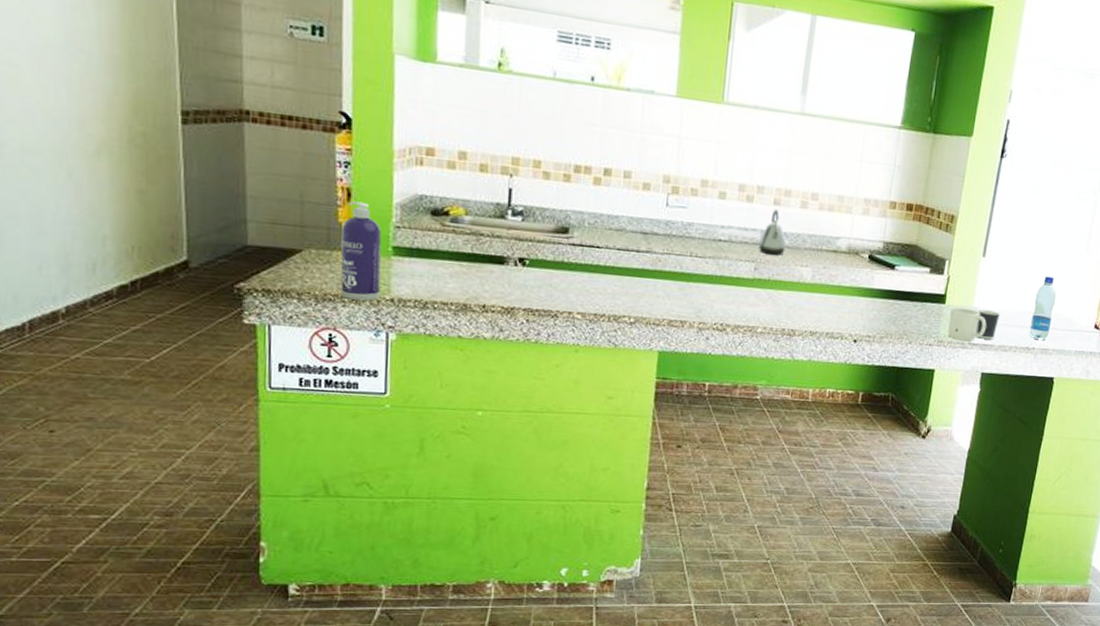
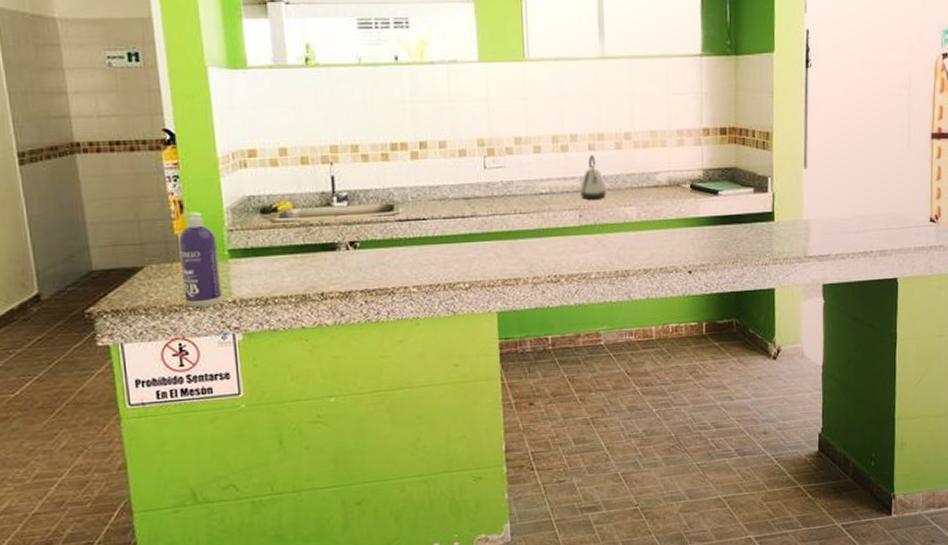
mug: present [948,307,987,342] -> none [781,222,819,256]
mug: present [975,310,1000,340] -> none [809,220,832,250]
bottle: present [1029,276,1056,341] -> none [864,177,886,243]

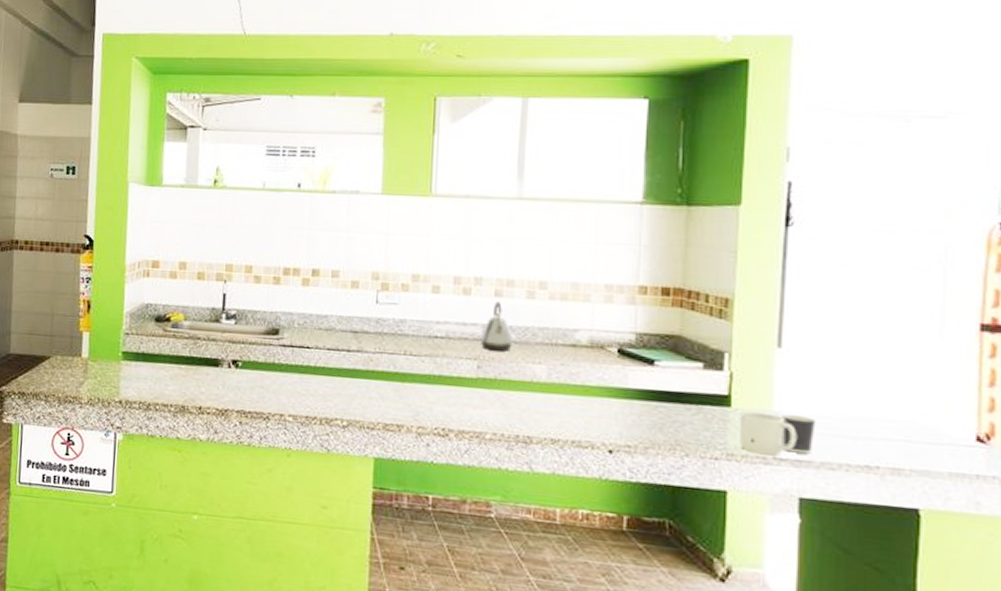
spray bottle: present [178,212,224,308] -> none [78,312,114,403]
mug: none [781,222,819,256] -> present [740,411,797,456]
mug: none [809,220,832,250] -> present [781,414,816,454]

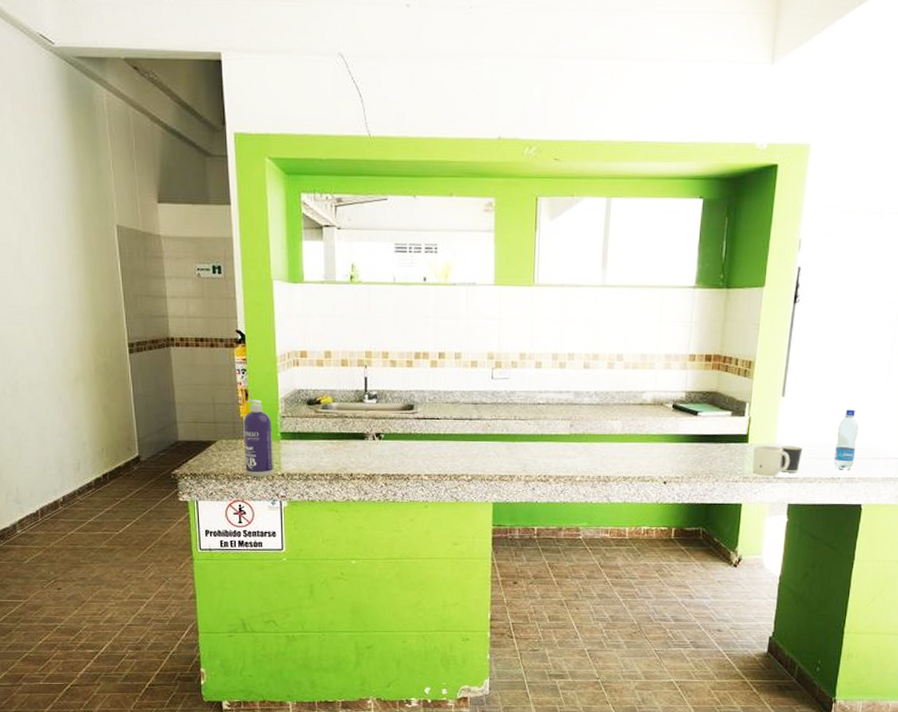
spray bottle: none [78,312,114,403] -> present [243,399,275,477]
kettle: present [479,301,513,352] -> none [572,372,597,412]
bottle: none [866,370,901,457] -> present [833,409,859,470]

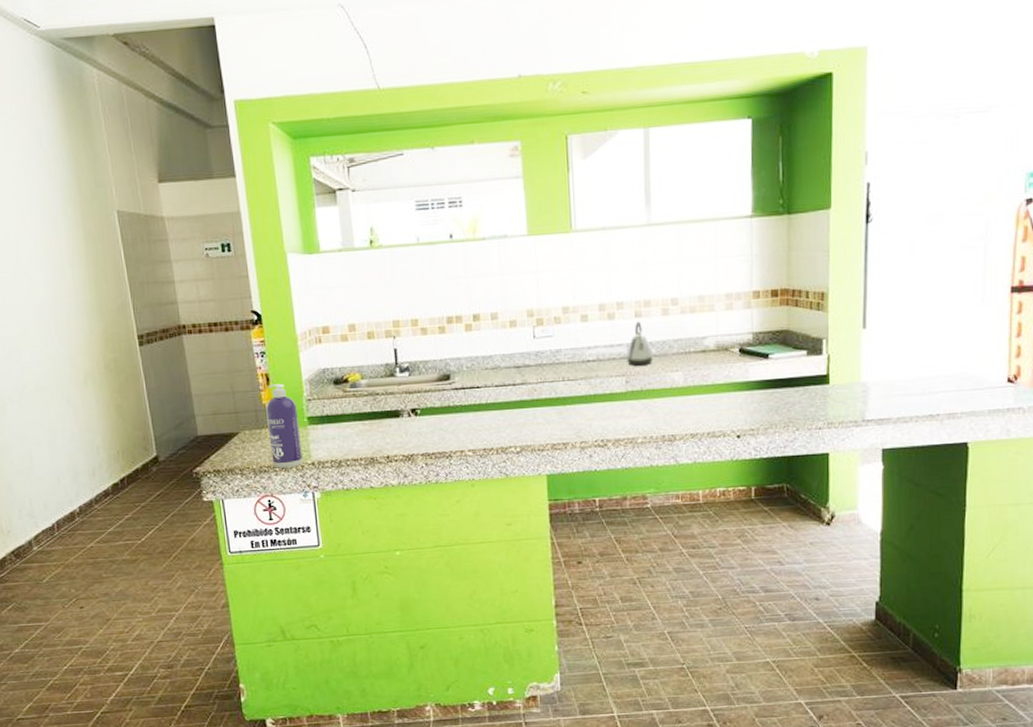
kettle: none [572,372,597,412] -> present [625,321,653,366]
mug: present [752,445,790,476] -> none [837,384,879,420]
mug: present [779,446,803,473] -> none [867,383,893,414]
bottle: present [833,409,859,470] -> none [929,335,955,406]

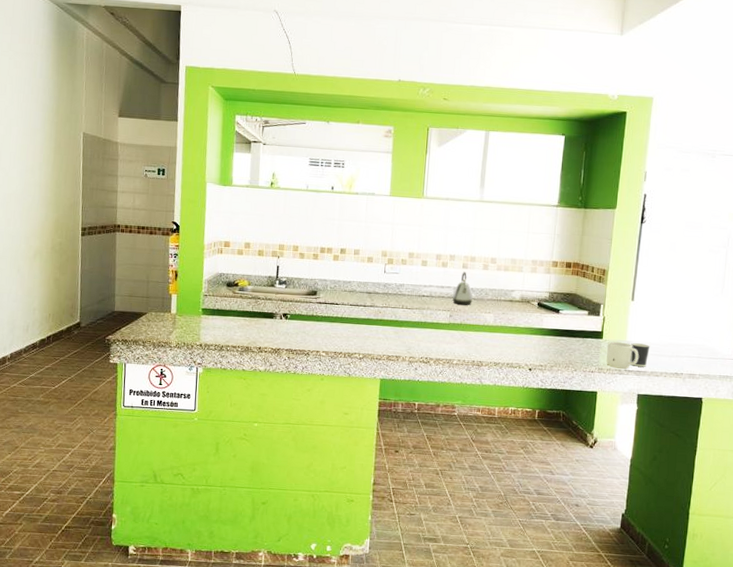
spray bottle: present [266,383,304,468] -> none [169,279,195,346]
mug: none [837,384,879,420] -> present [606,341,639,369]
mug: none [867,383,893,414] -> present [630,343,650,367]

